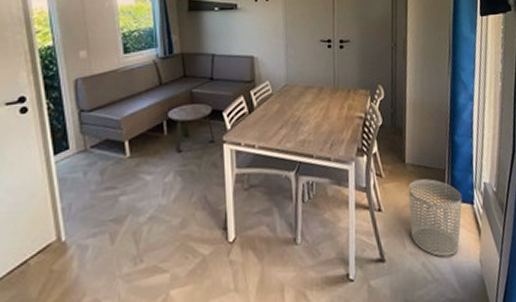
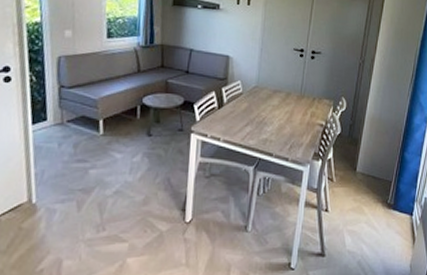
waste bin: present [408,179,462,257] -> none [352,188,403,258]

